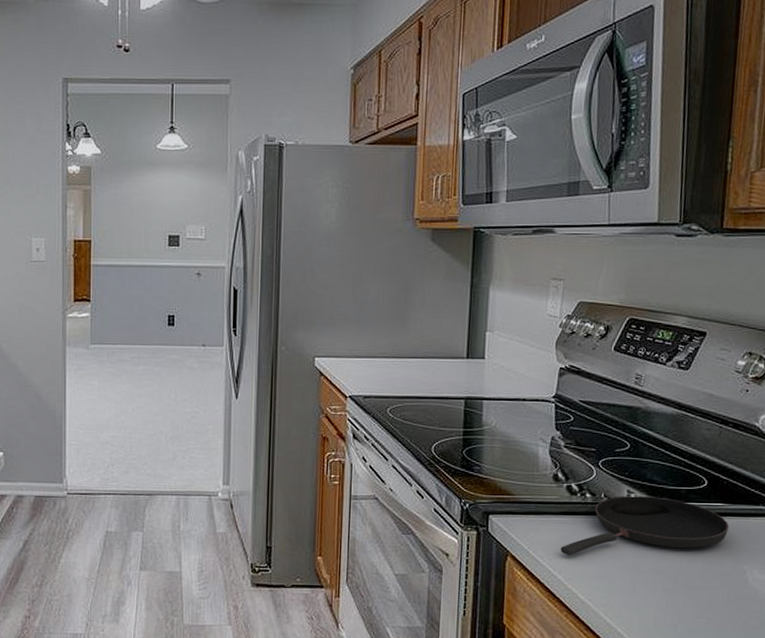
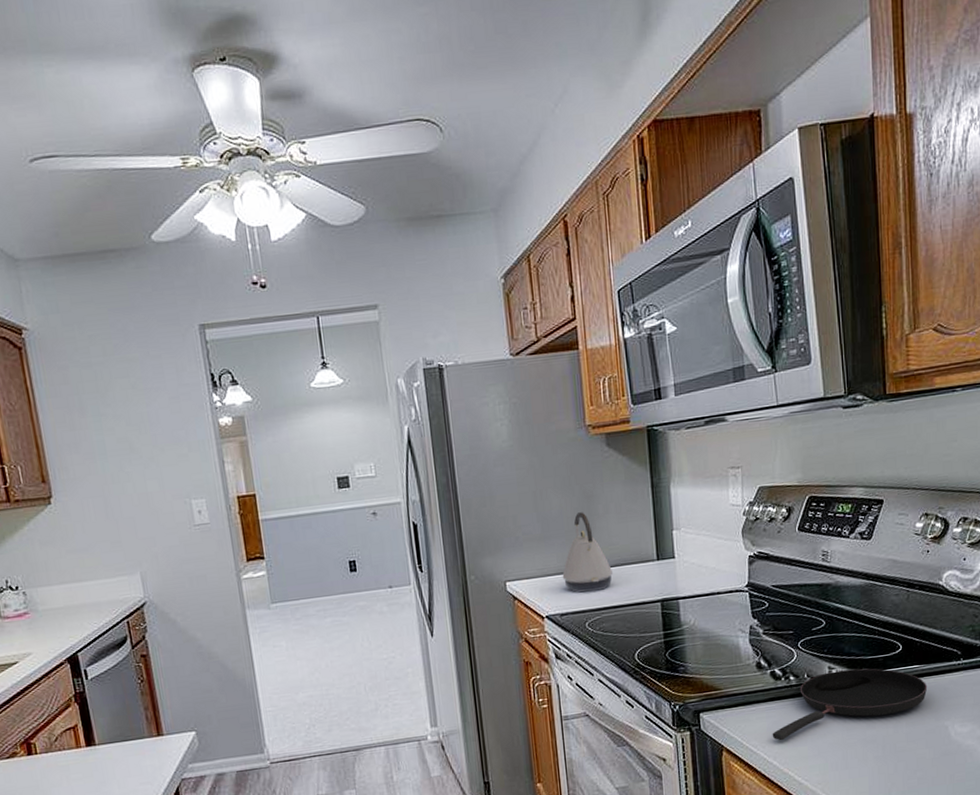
kettle: none [370,301,422,379] -> present [562,512,614,593]

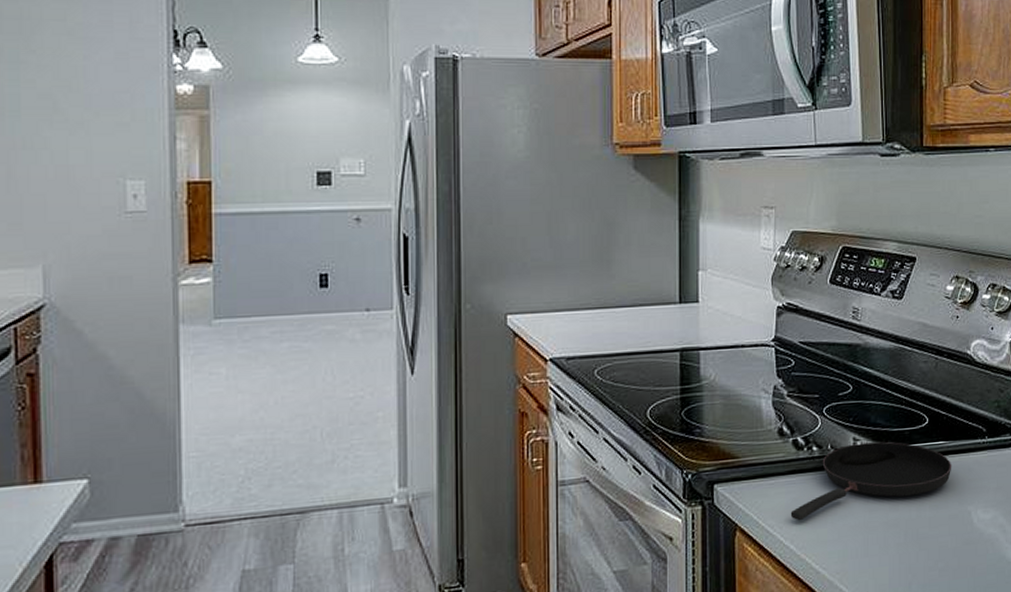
kettle: present [562,512,614,593] -> none [572,241,630,334]

